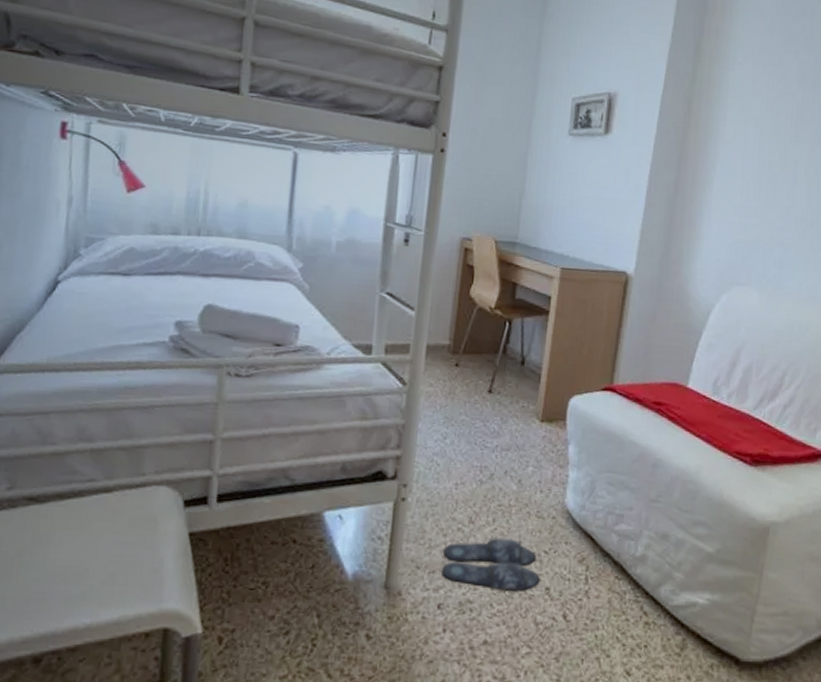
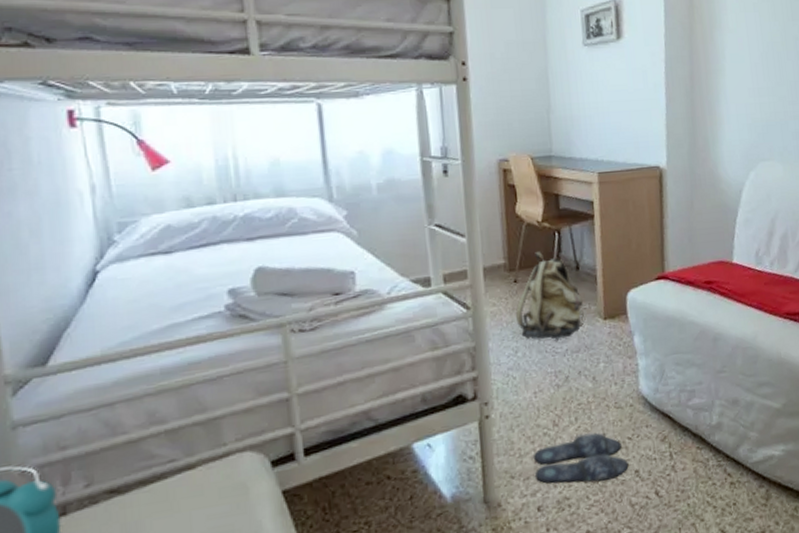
backpack: none [451,339,522,435] -> present [516,252,585,341]

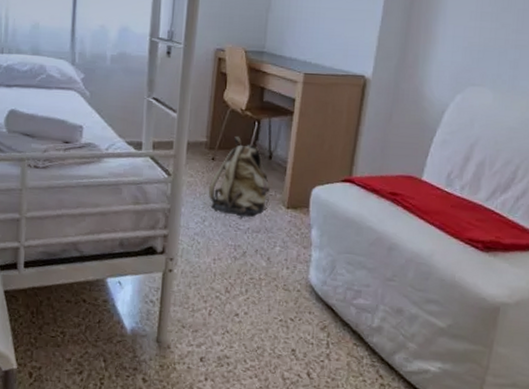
slippers: present [533,432,629,485] -> none [203,305,287,351]

